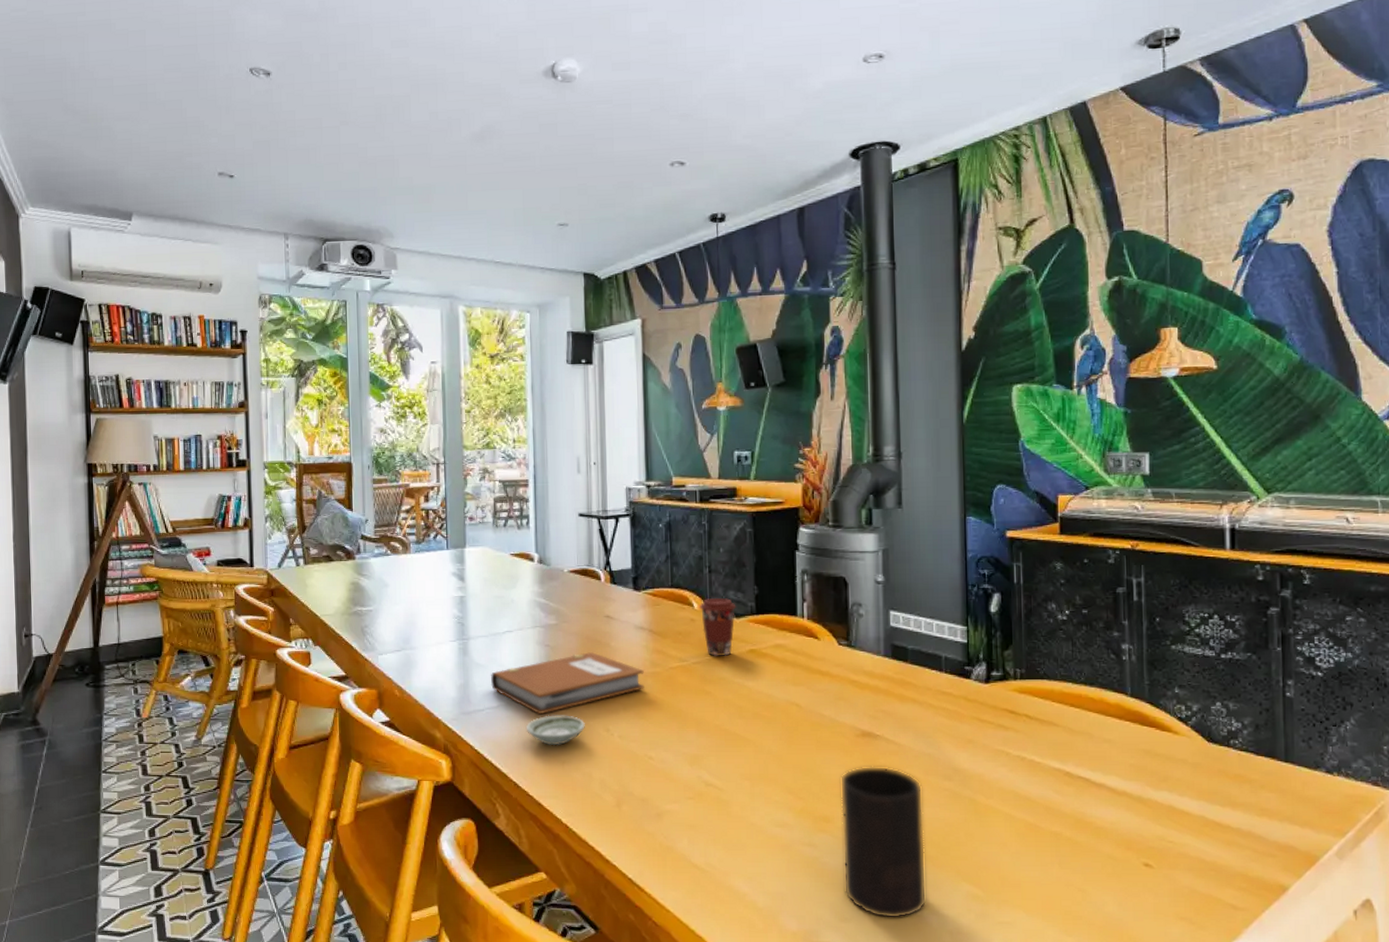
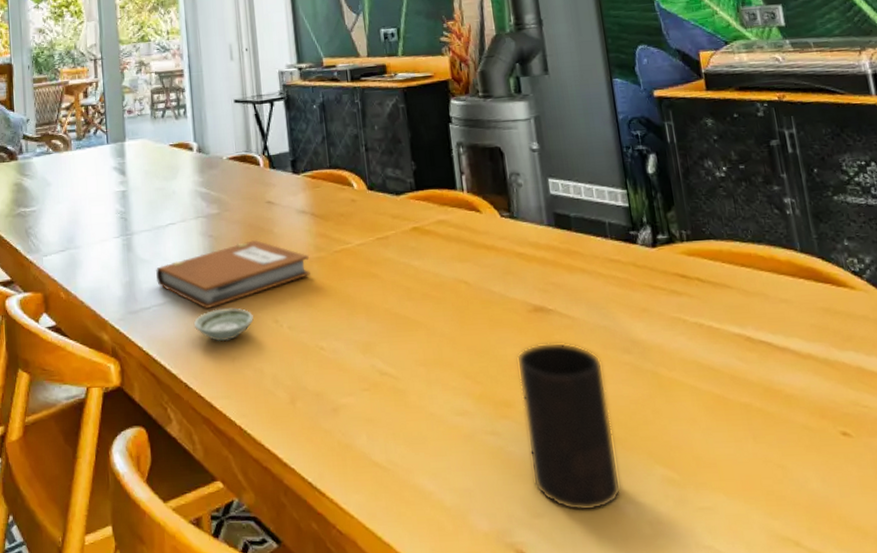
coffee cup: present [700,597,736,657] -> none [359,176,396,238]

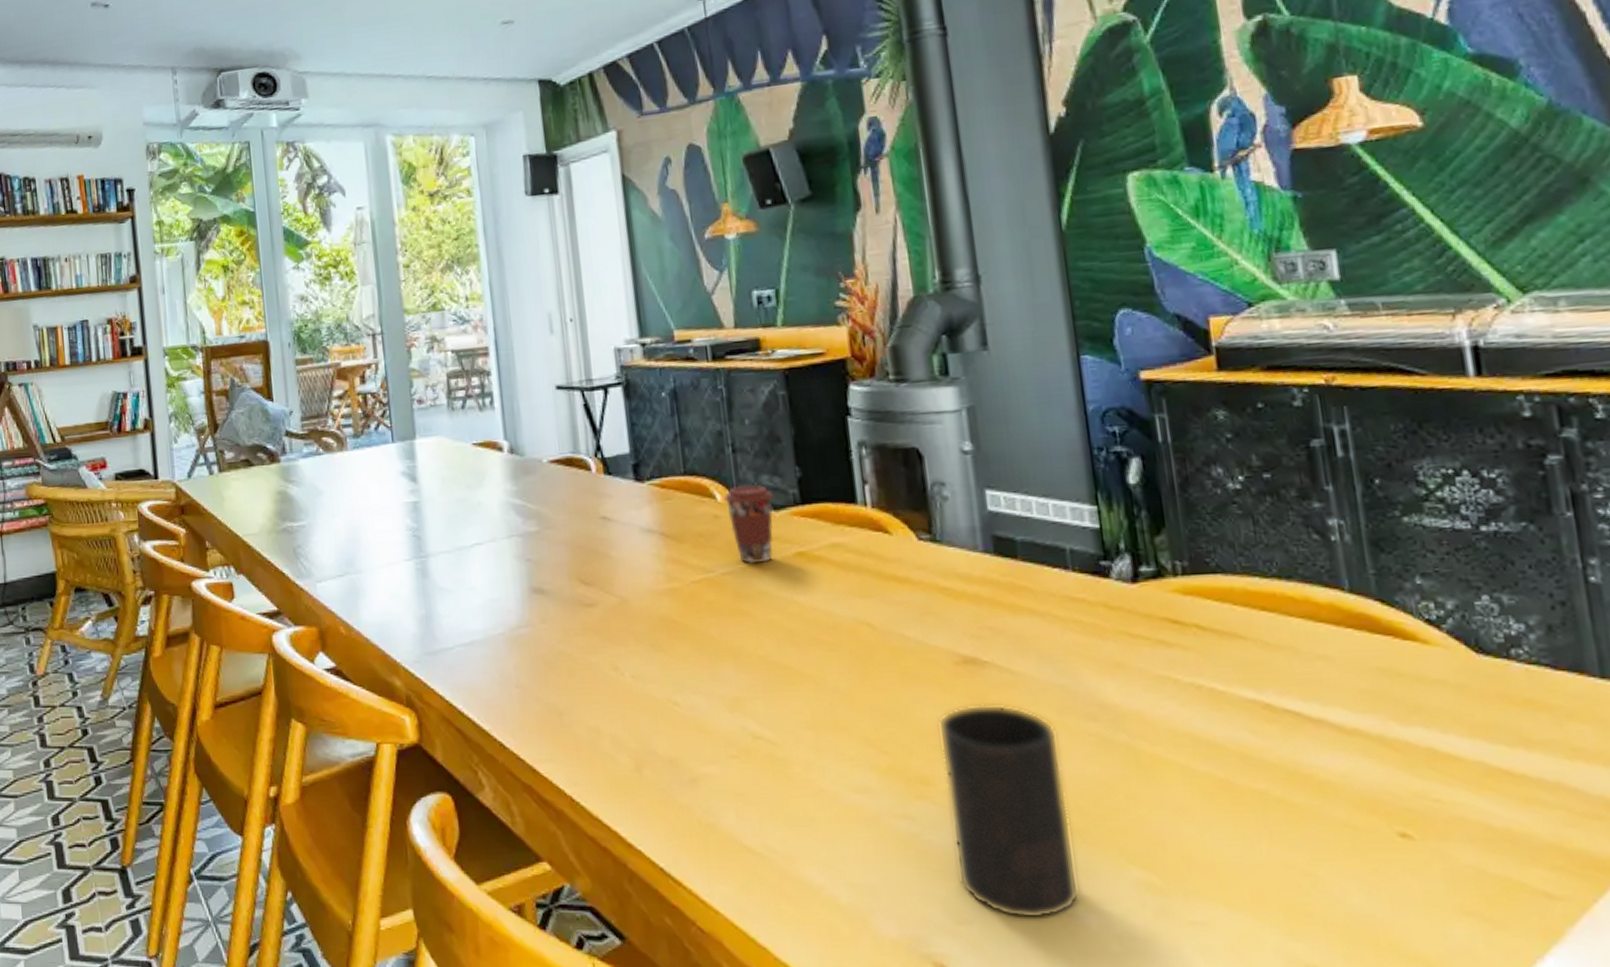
notebook: present [156,240,311,308] -> none [459,566,660,650]
saucer: present [193,308,254,342] -> none [509,650,586,692]
coffee cup: none [359,176,396,238] -> present [724,485,774,565]

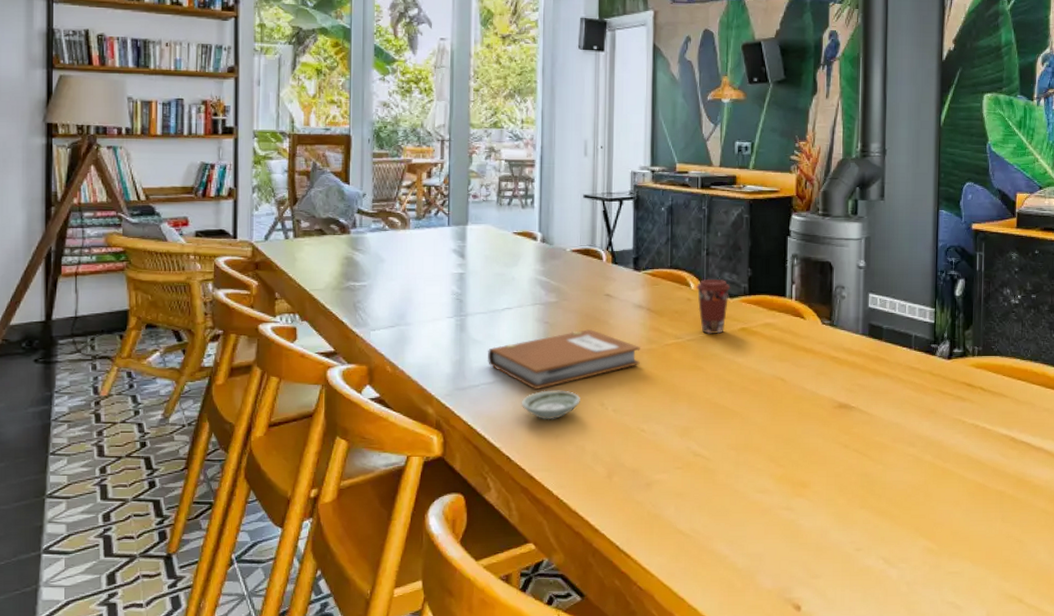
notebook: none [459,566,660,650] -> present [488,329,640,389]
saucer: none [509,650,586,692] -> present [521,390,580,420]
cup: present [937,704,1080,920] -> none [816,435,890,574]

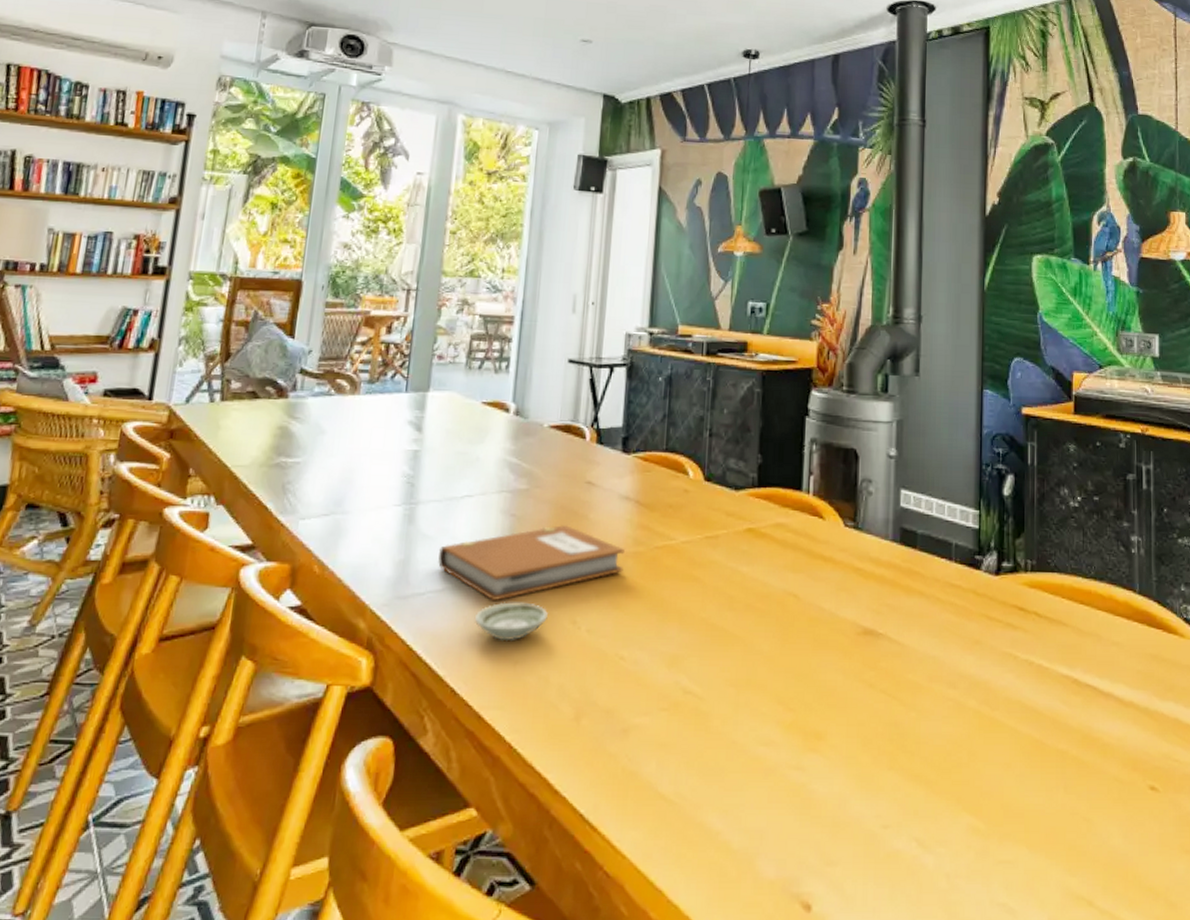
coffee cup: present [696,278,731,335] -> none [695,465,737,536]

